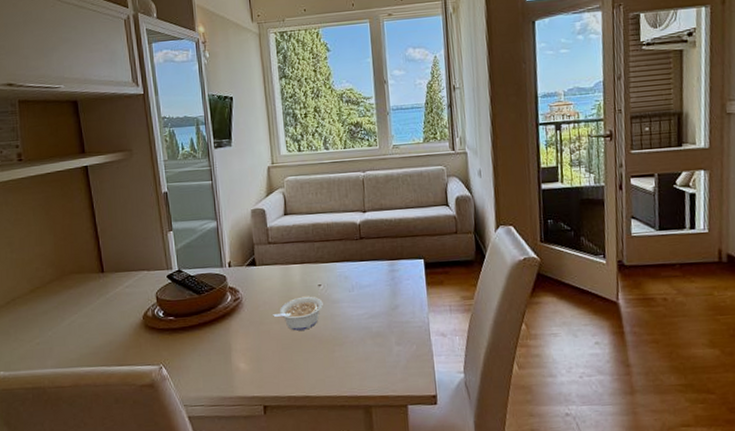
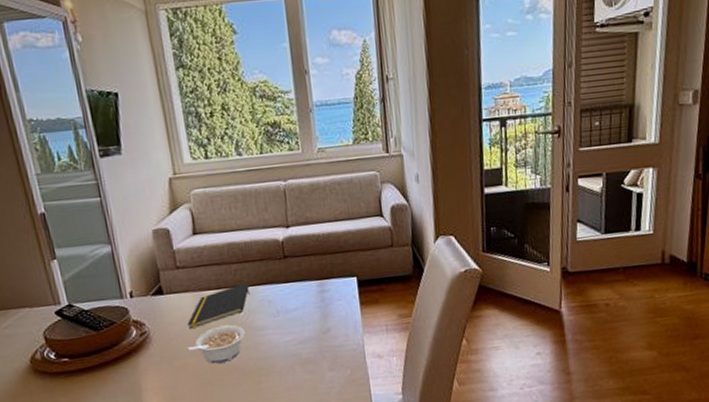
notepad: none [274,259,329,298] -> present [187,283,250,330]

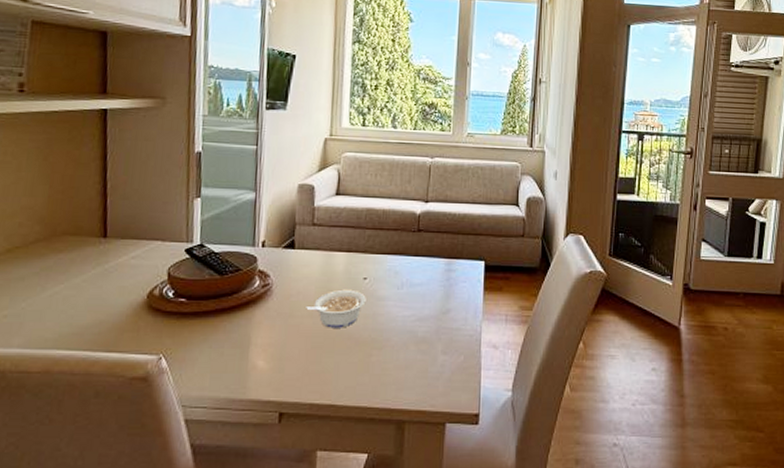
notepad: present [187,283,250,330] -> none [311,250,379,289]

